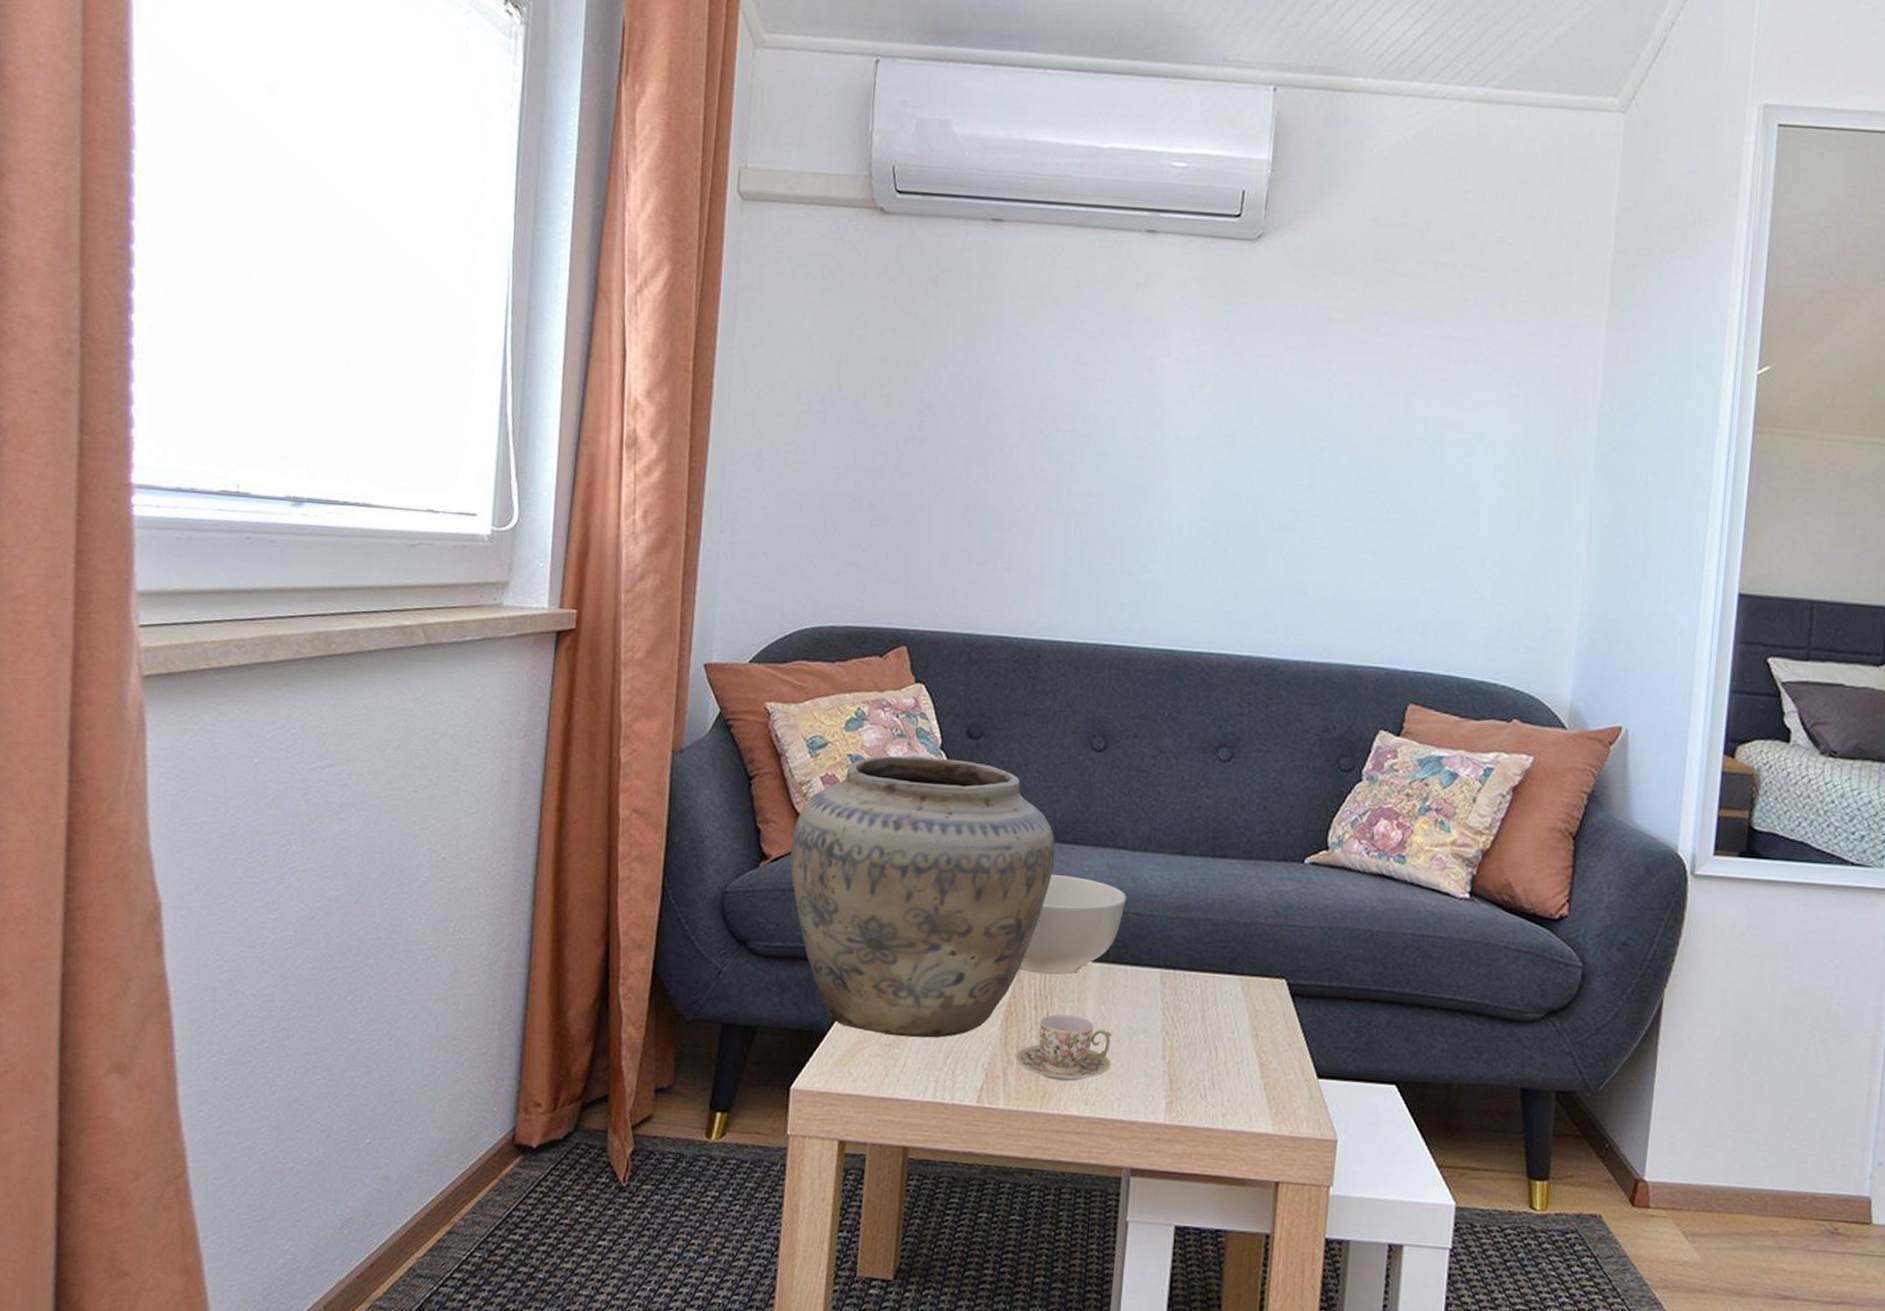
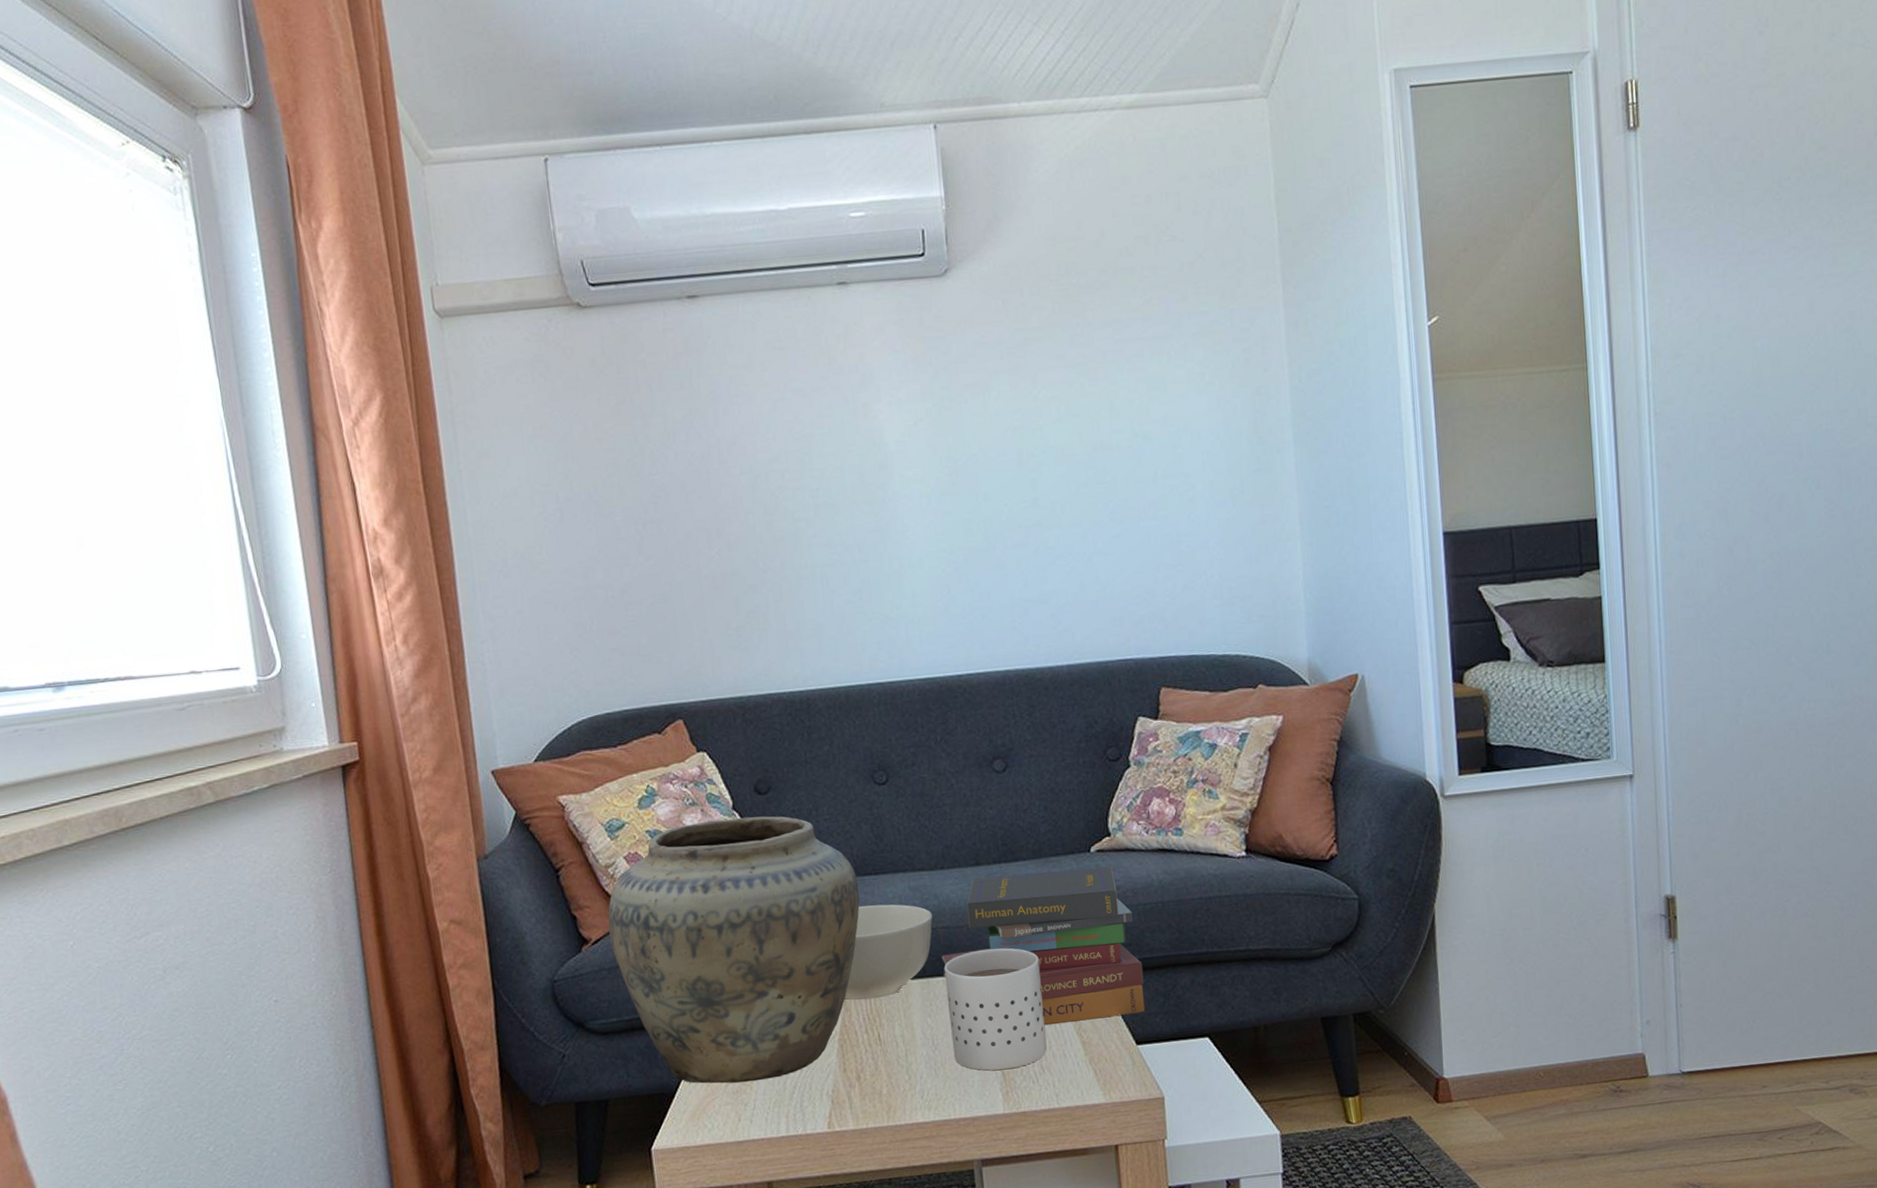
teacup: present [1016,1014,1112,1081] -> none [856,1031,946,1094]
mug: none [1122,944,1231,1078] -> present [943,948,1047,1071]
books: none [1126,868,1339,1045] -> present [941,867,1146,1026]

